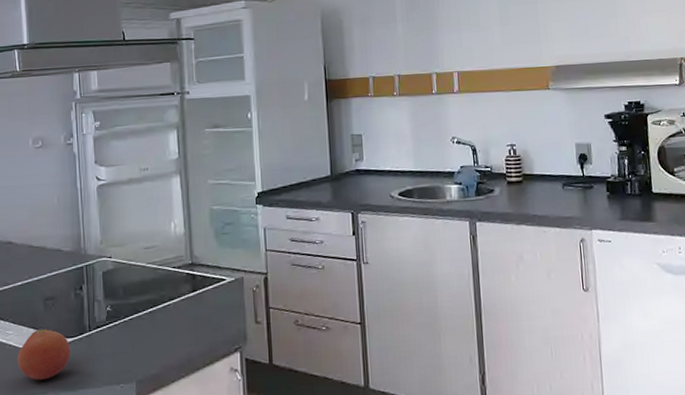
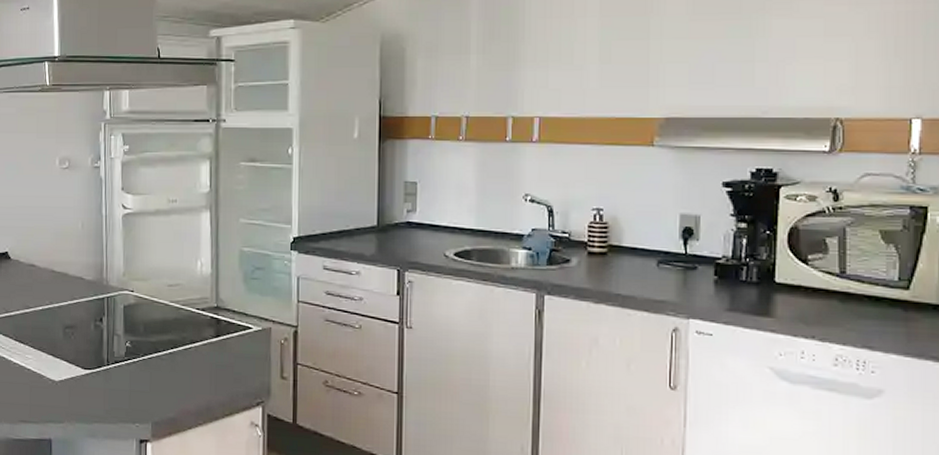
fruit: present [17,329,71,381] -> none [35,357,88,409]

